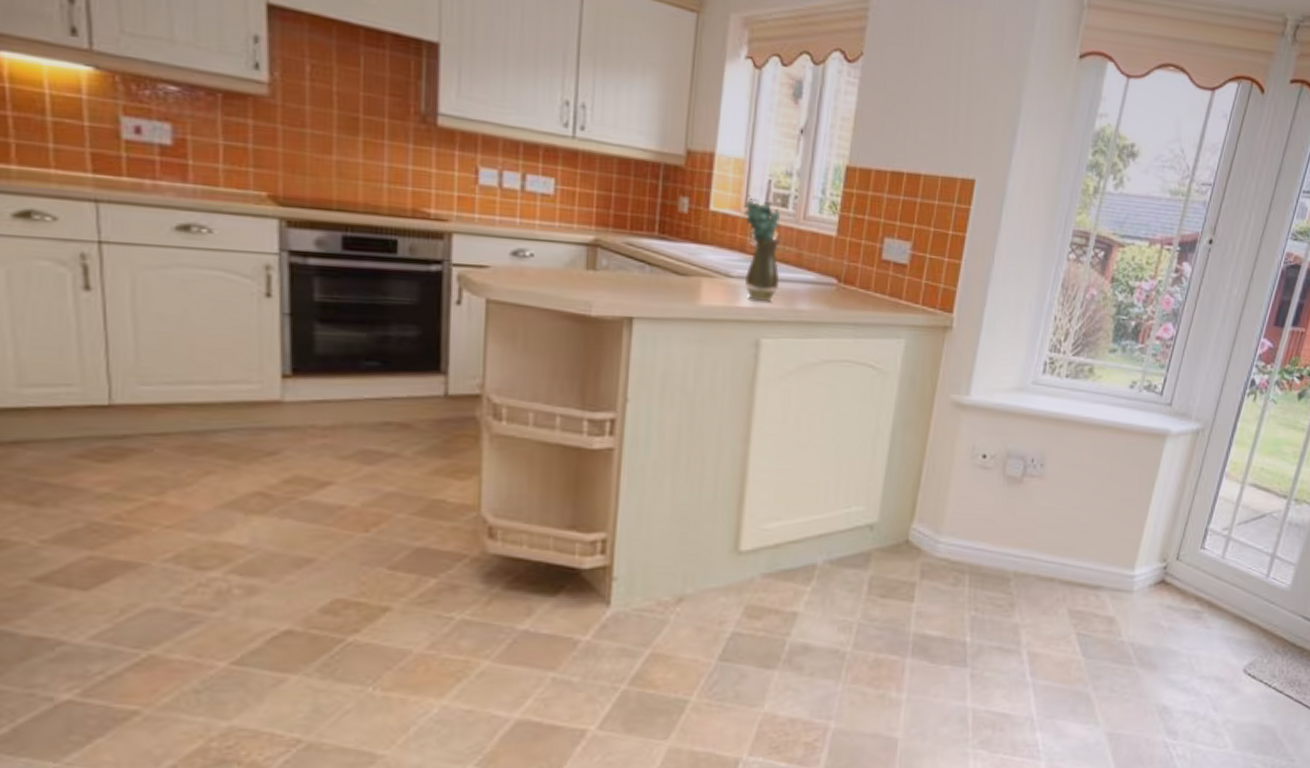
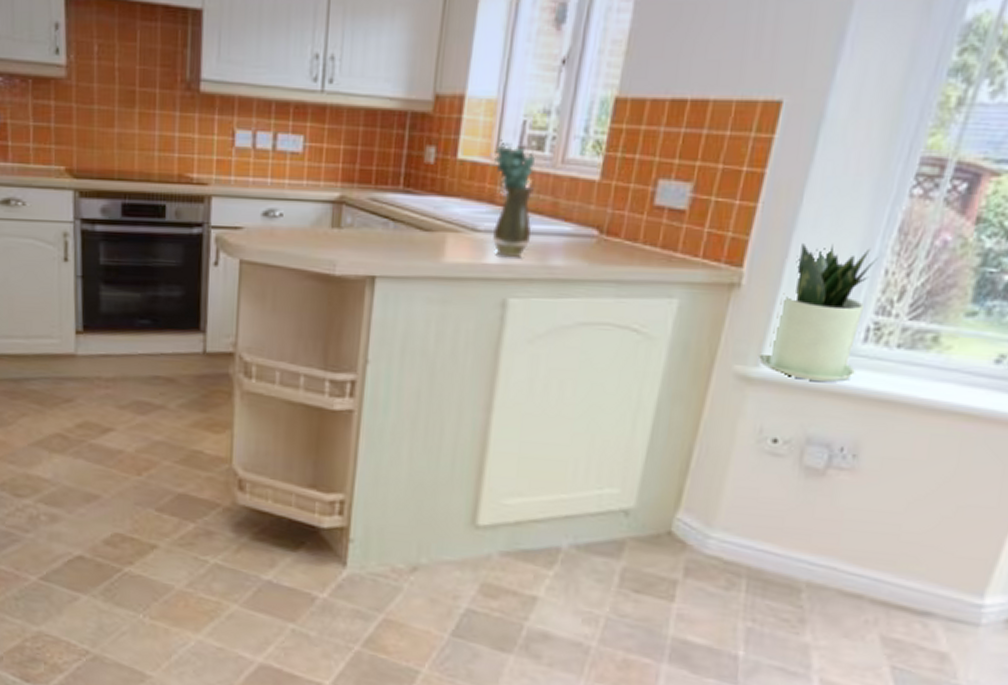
planter: none [968,295,1048,406] -> present [757,243,877,382]

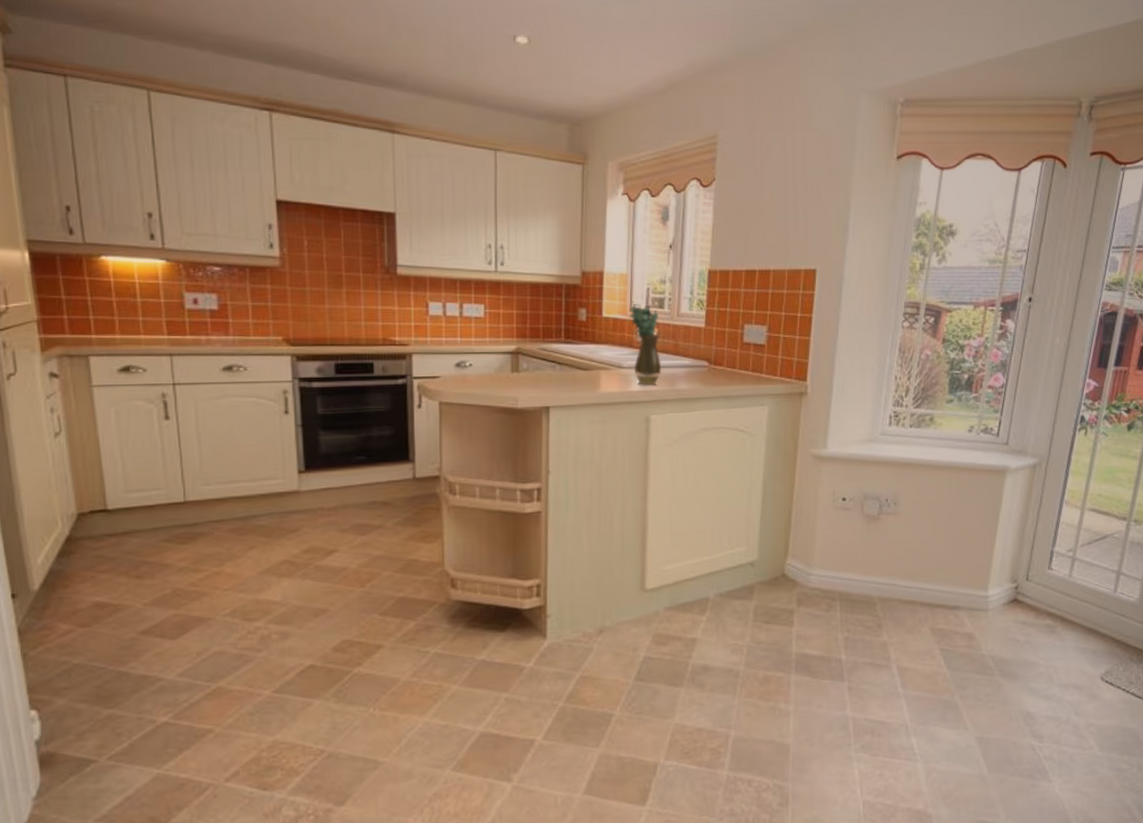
planter: present [757,243,877,382] -> none [825,361,889,455]

